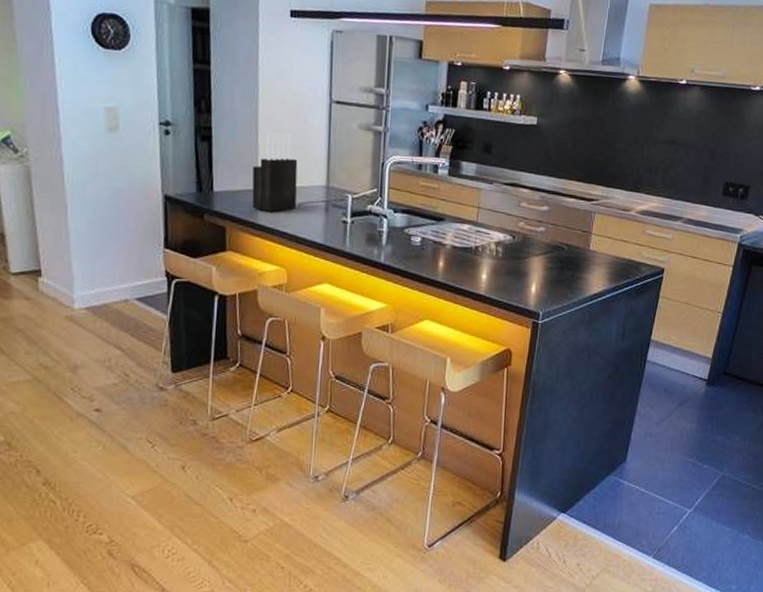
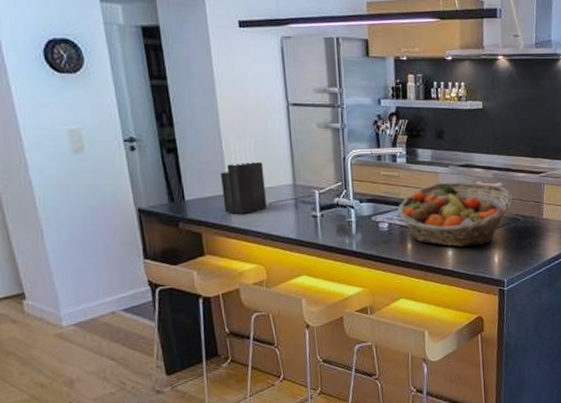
fruit basket: none [432,199,559,272] -> present [397,182,513,247]

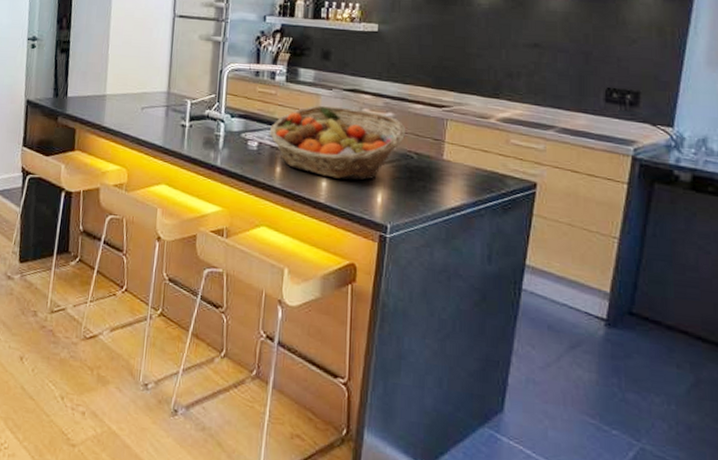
knife block: present [220,138,268,214] -> none [100,44,143,116]

